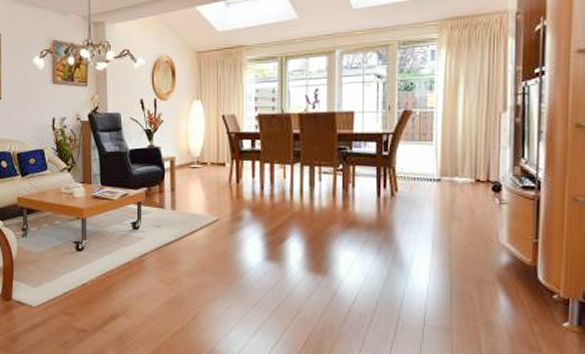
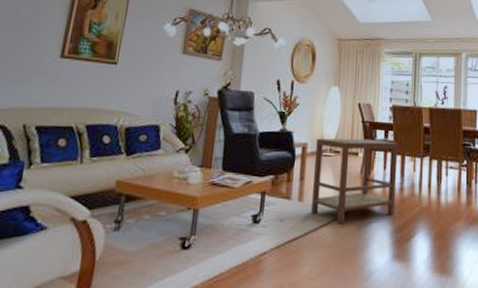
side table: none [183,149,266,228] -> present [310,138,398,223]

